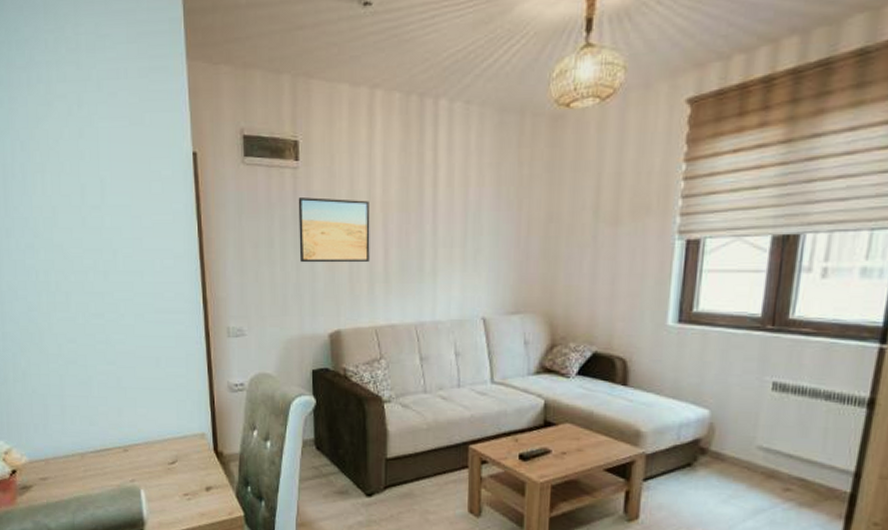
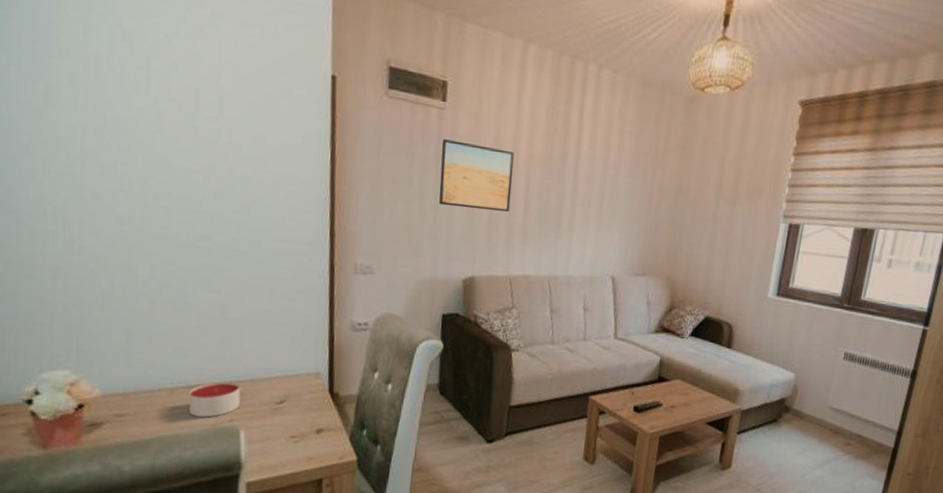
candle: none [96,445,139,479] -> present [188,381,241,418]

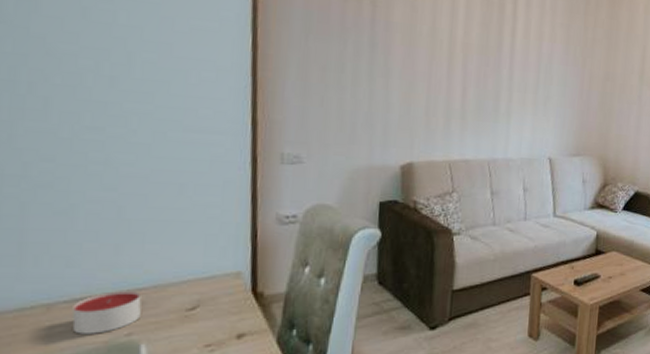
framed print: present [439,139,514,212] -> none [373,26,451,98]

